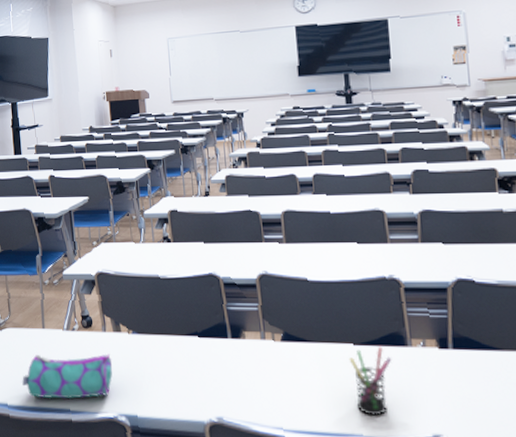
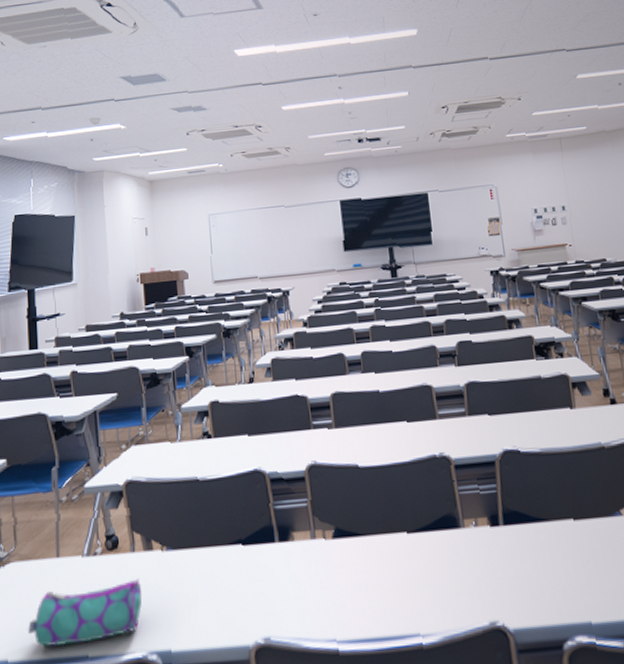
pen holder: present [349,346,392,416] -> none [403,531,446,611]

